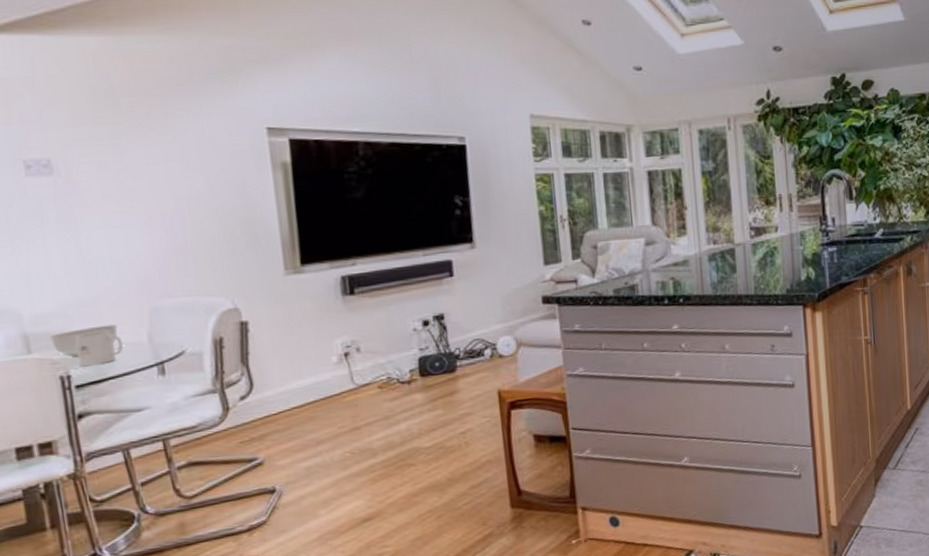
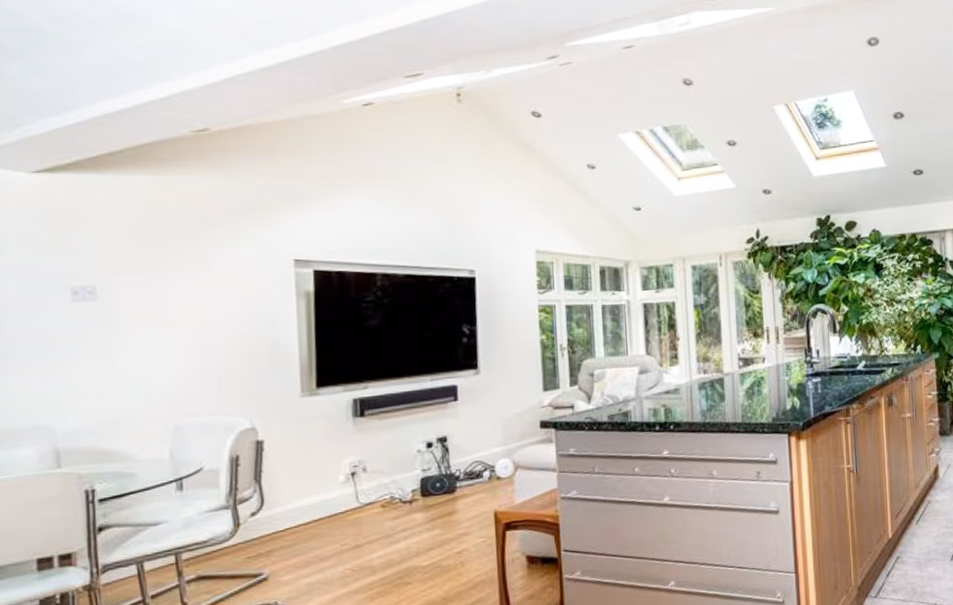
bowl: present [50,324,118,359] -> none [80,441,143,474]
mug: present [74,330,124,367] -> none [101,447,147,481]

